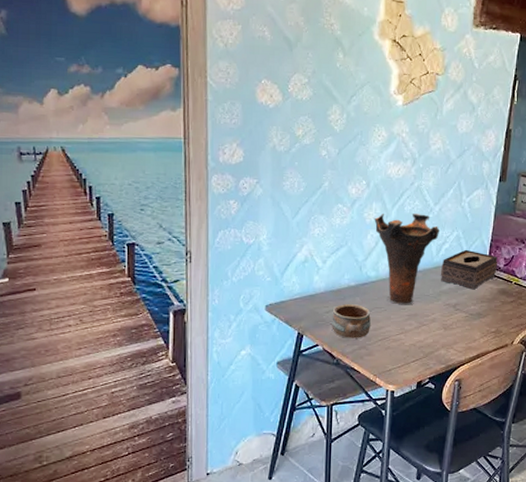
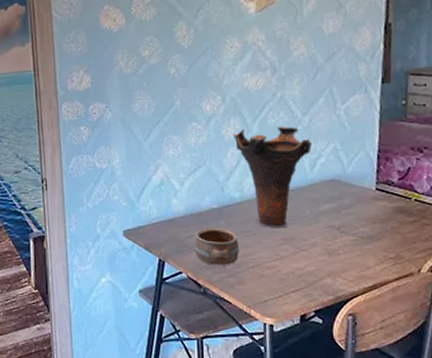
tissue box: present [441,249,498,290] -> none [318,163,390,209]

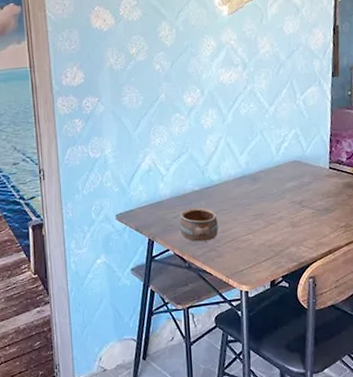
vase: present [233,125,313,228] -> none [211,115,278,206]

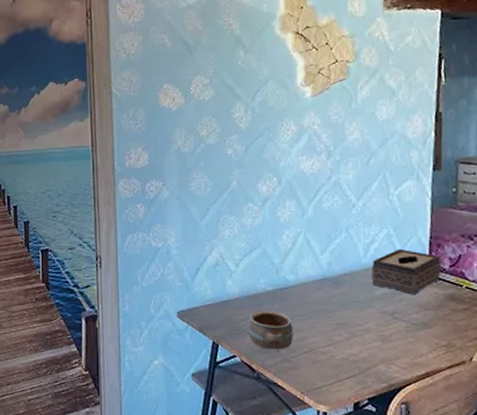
tissue box: none [282,146,340,186] -> present [371,248,441,295]

